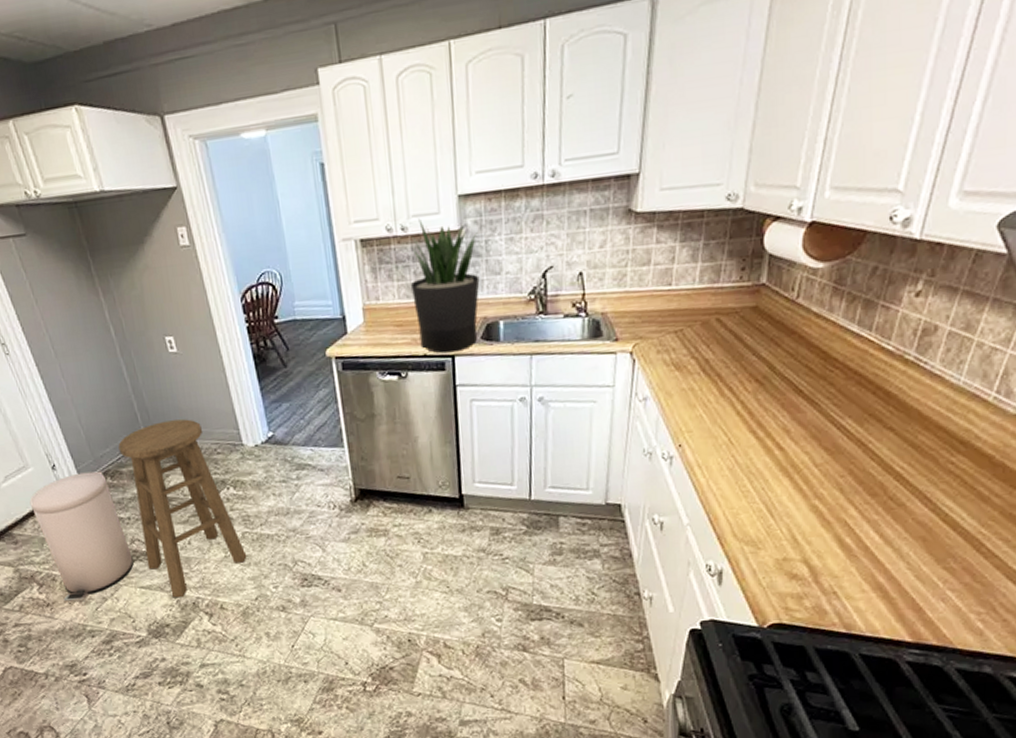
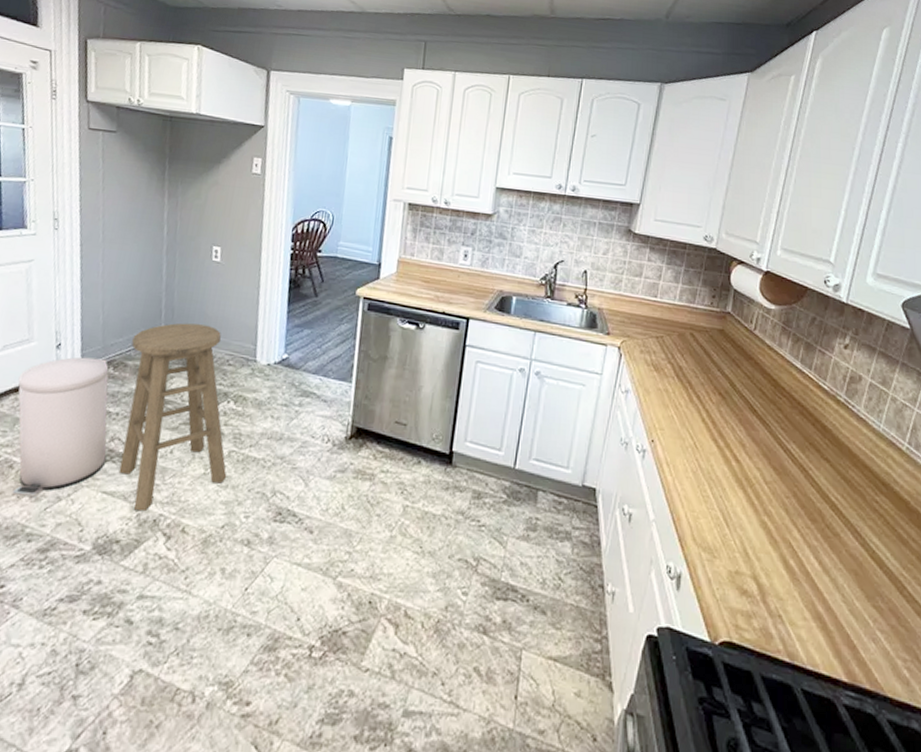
planter: present [410,218,480,353] -> none [441,198,507,315]

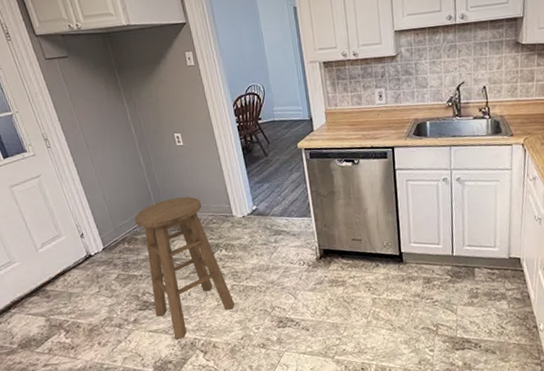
pedal bin: present [12,356,109,498] -> none [61,238,144,346]

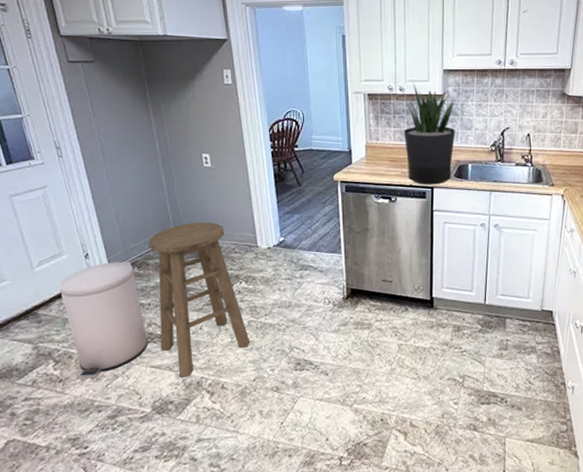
pedal bin: none [61,238,144,346] -> present [59,261,148,379]
planter: none [360,47,412,145] -> present [403,83,456,184]

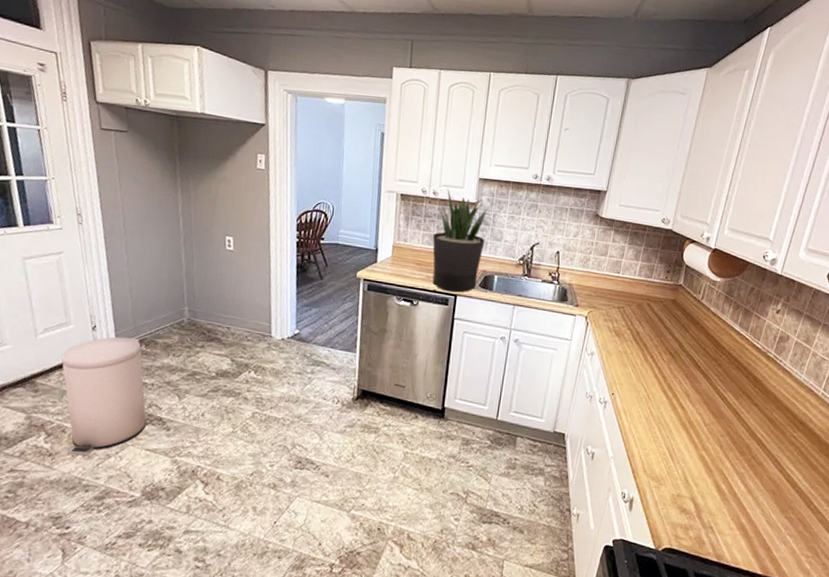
bar stool: present [149,222,250,378] -> none [158,305,253,464]

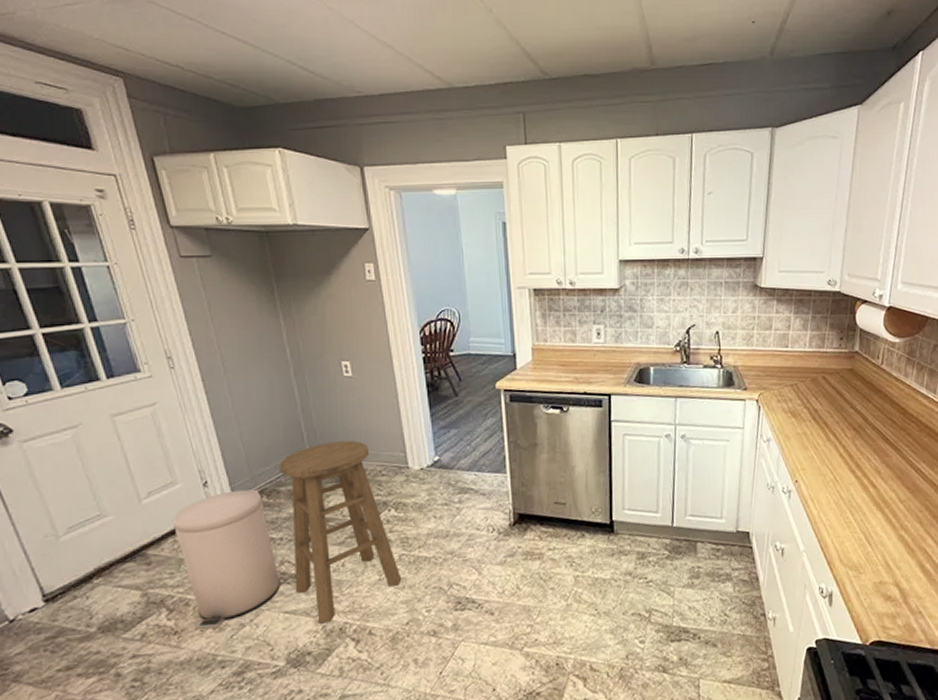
bar stool: none [158,305,253,464] -> present [279,440,402,624]
planter: present [432,188,489,292] -> none [575,276,635,391]

